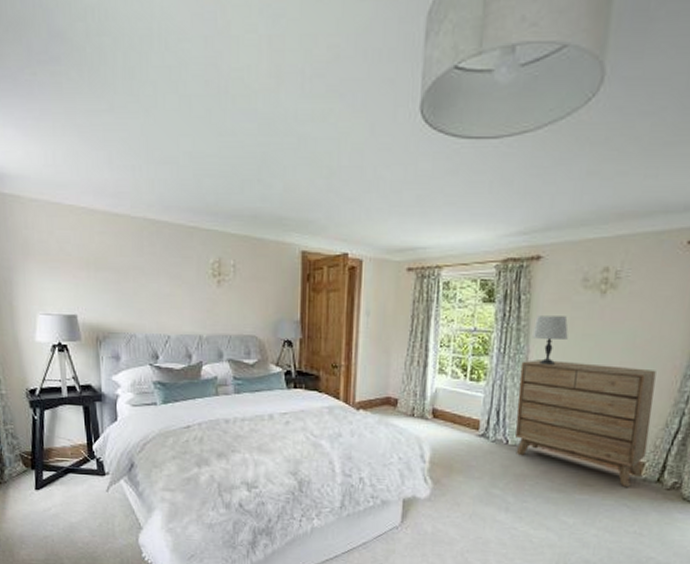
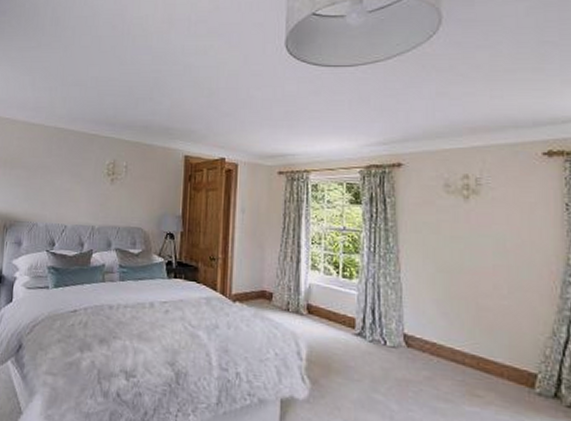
dresser: present [515,359,656,487] -> none [392,259,537,401]
lamp: present [532,316,569,365] -> none [401,217,436,266]

